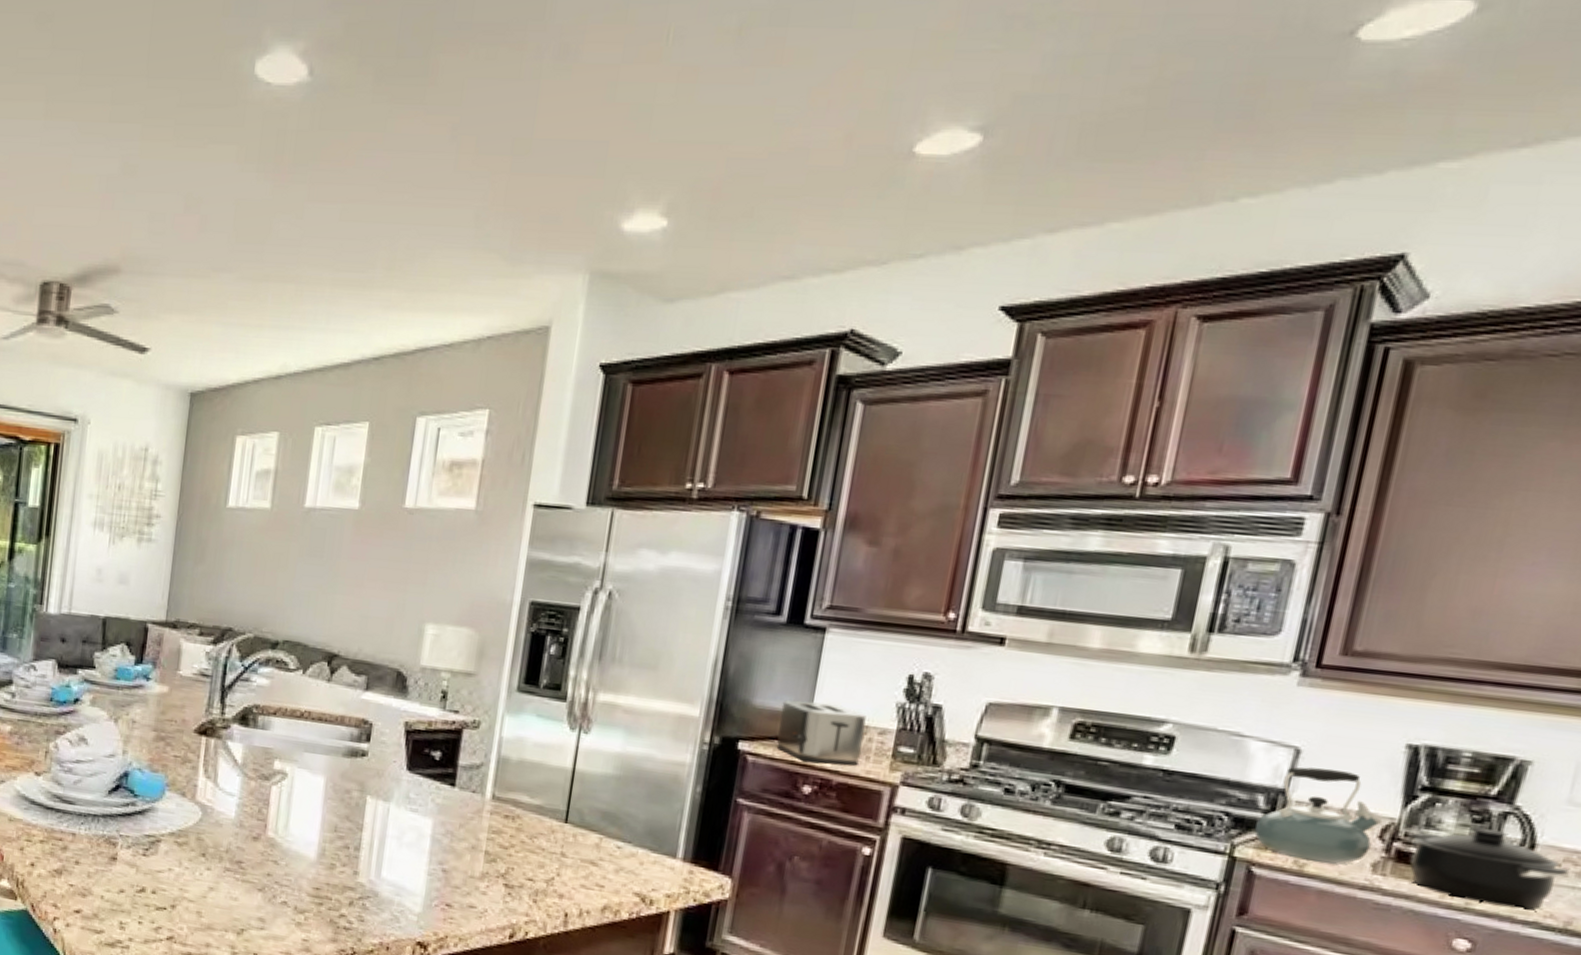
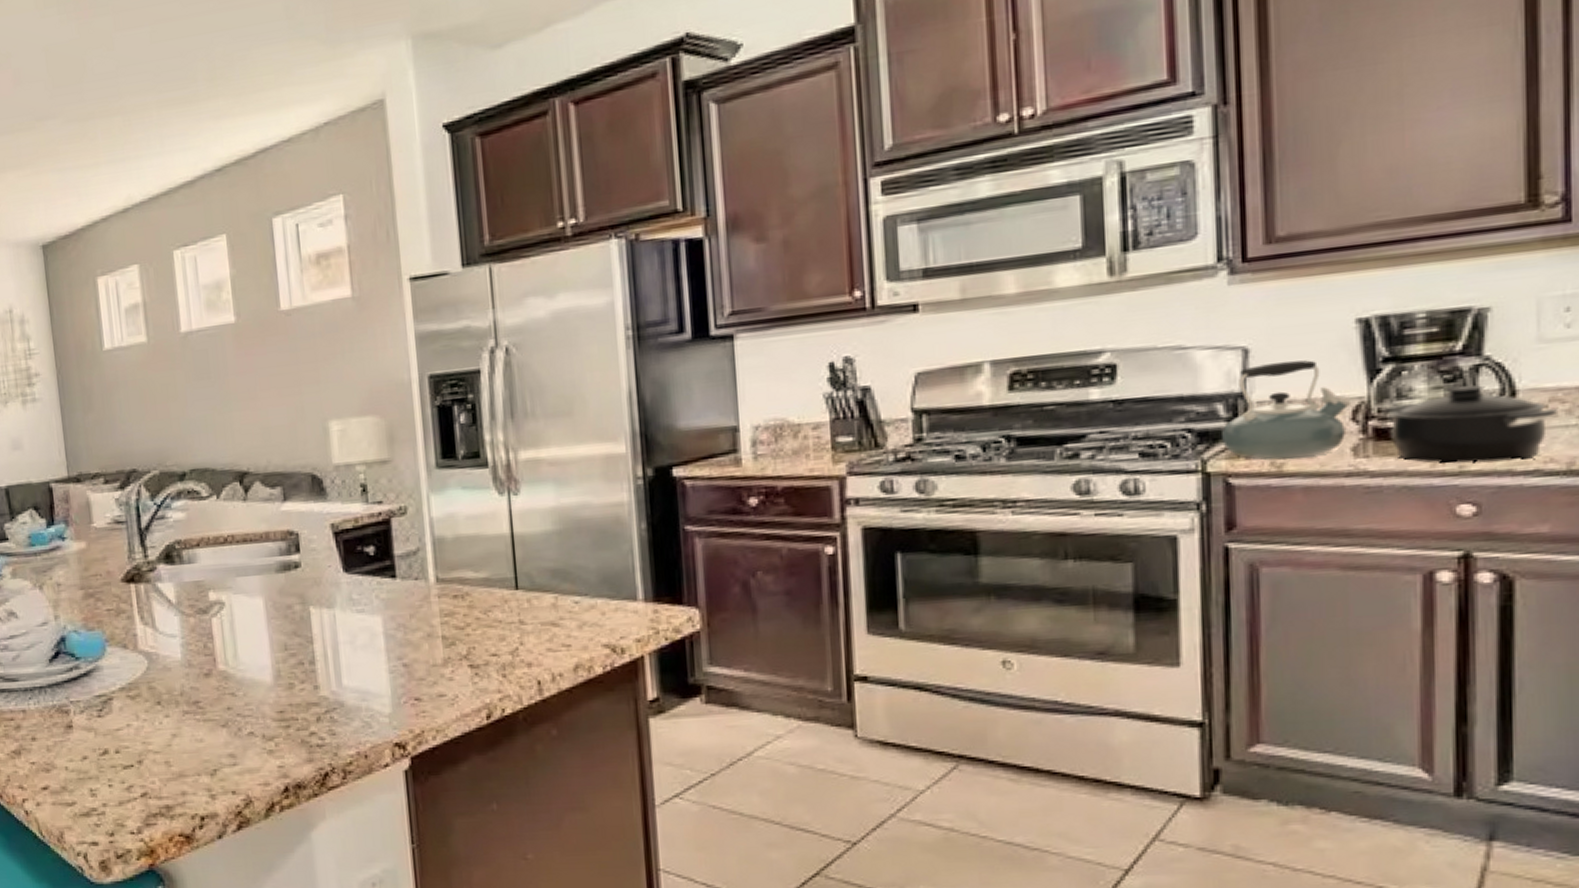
toaster: present [777,700,867,767] -> none [707,409,800,475]

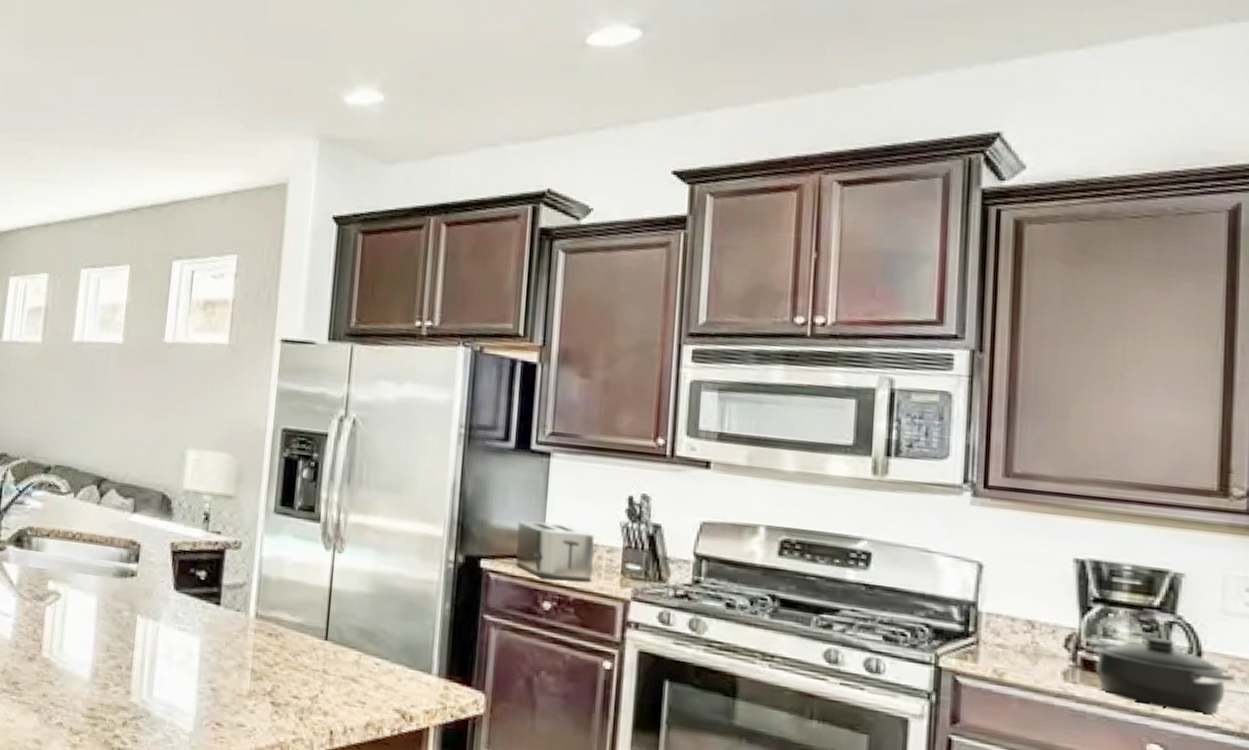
toaster: none [707,409,800,475] -> present [516,520,595,584]
kettle: present [1220,360,1352,460] -> none [953,580,1065,673]

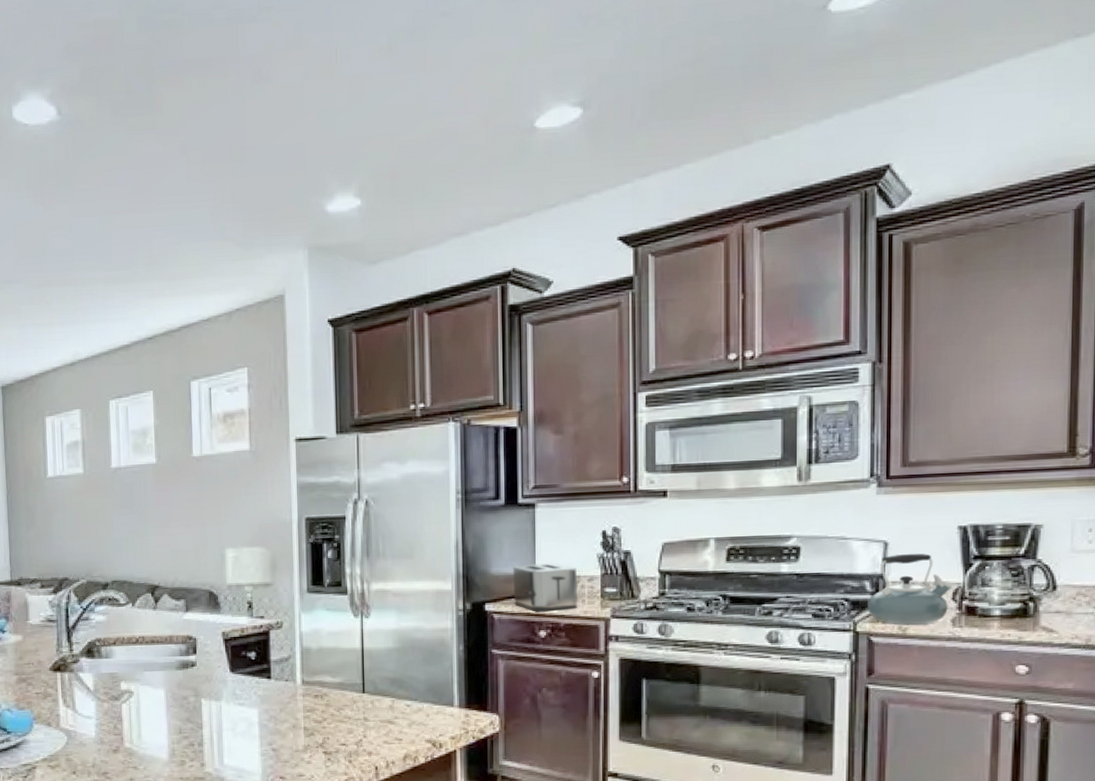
kettle: none [953,580,1065,673] -> present [867,553,953,625]
saucepan: present [1091,636,1236,715] -> none [972,579,1082,636]

